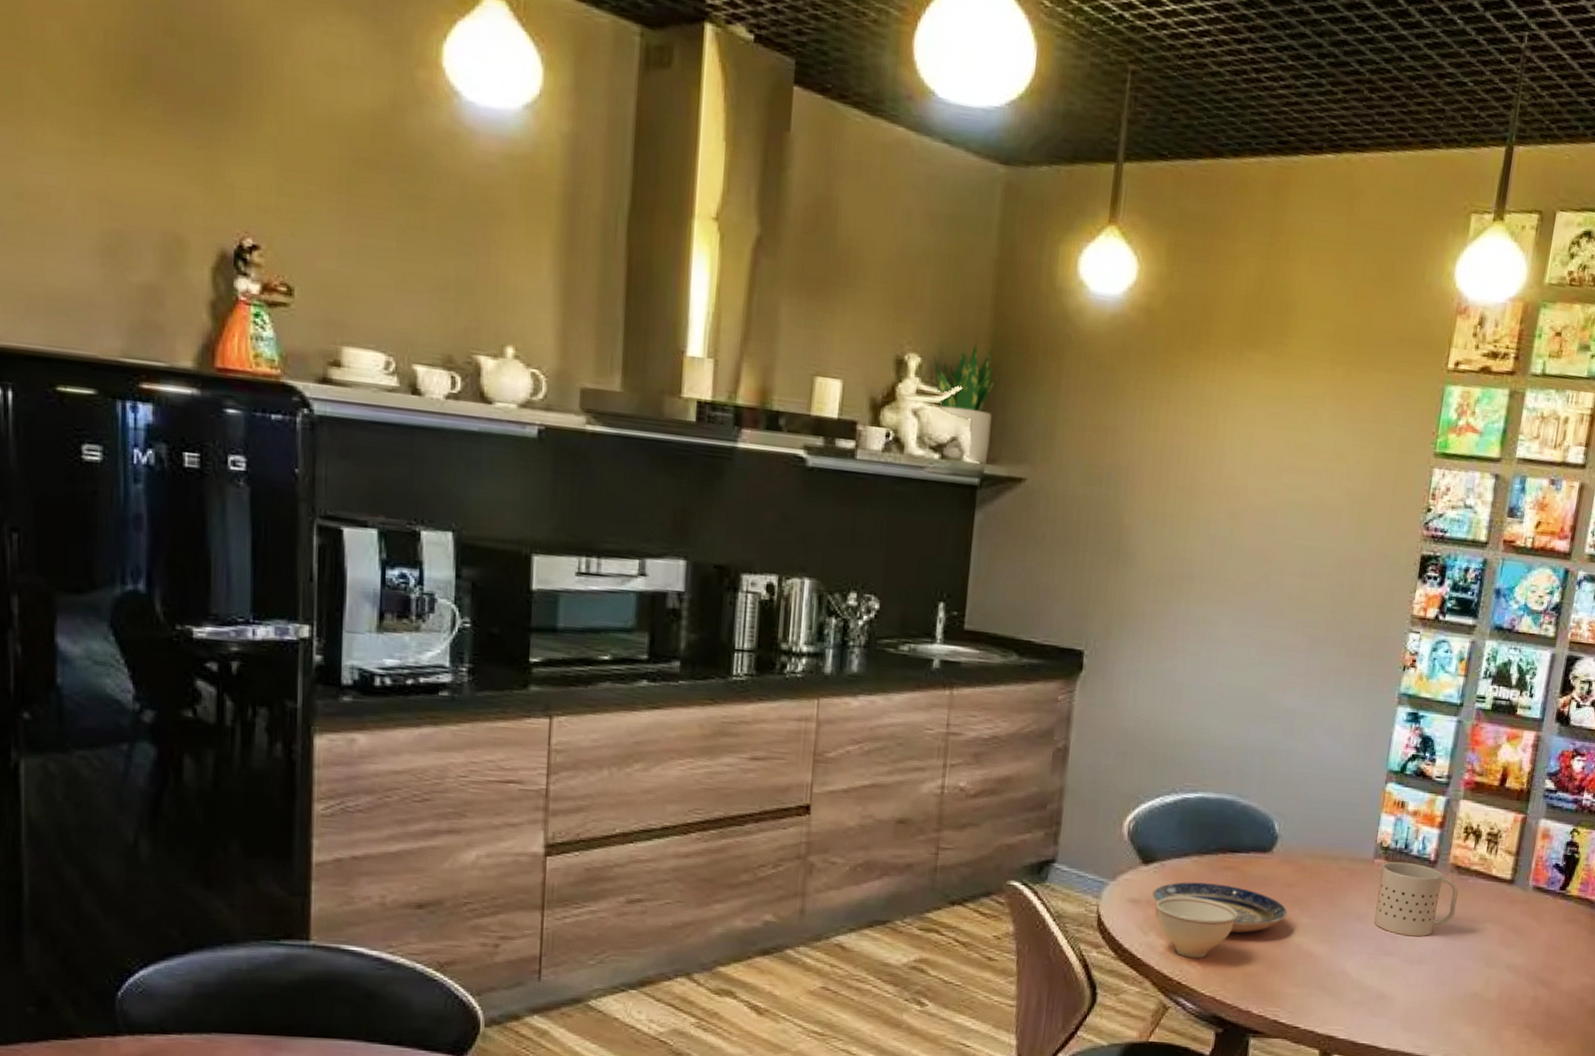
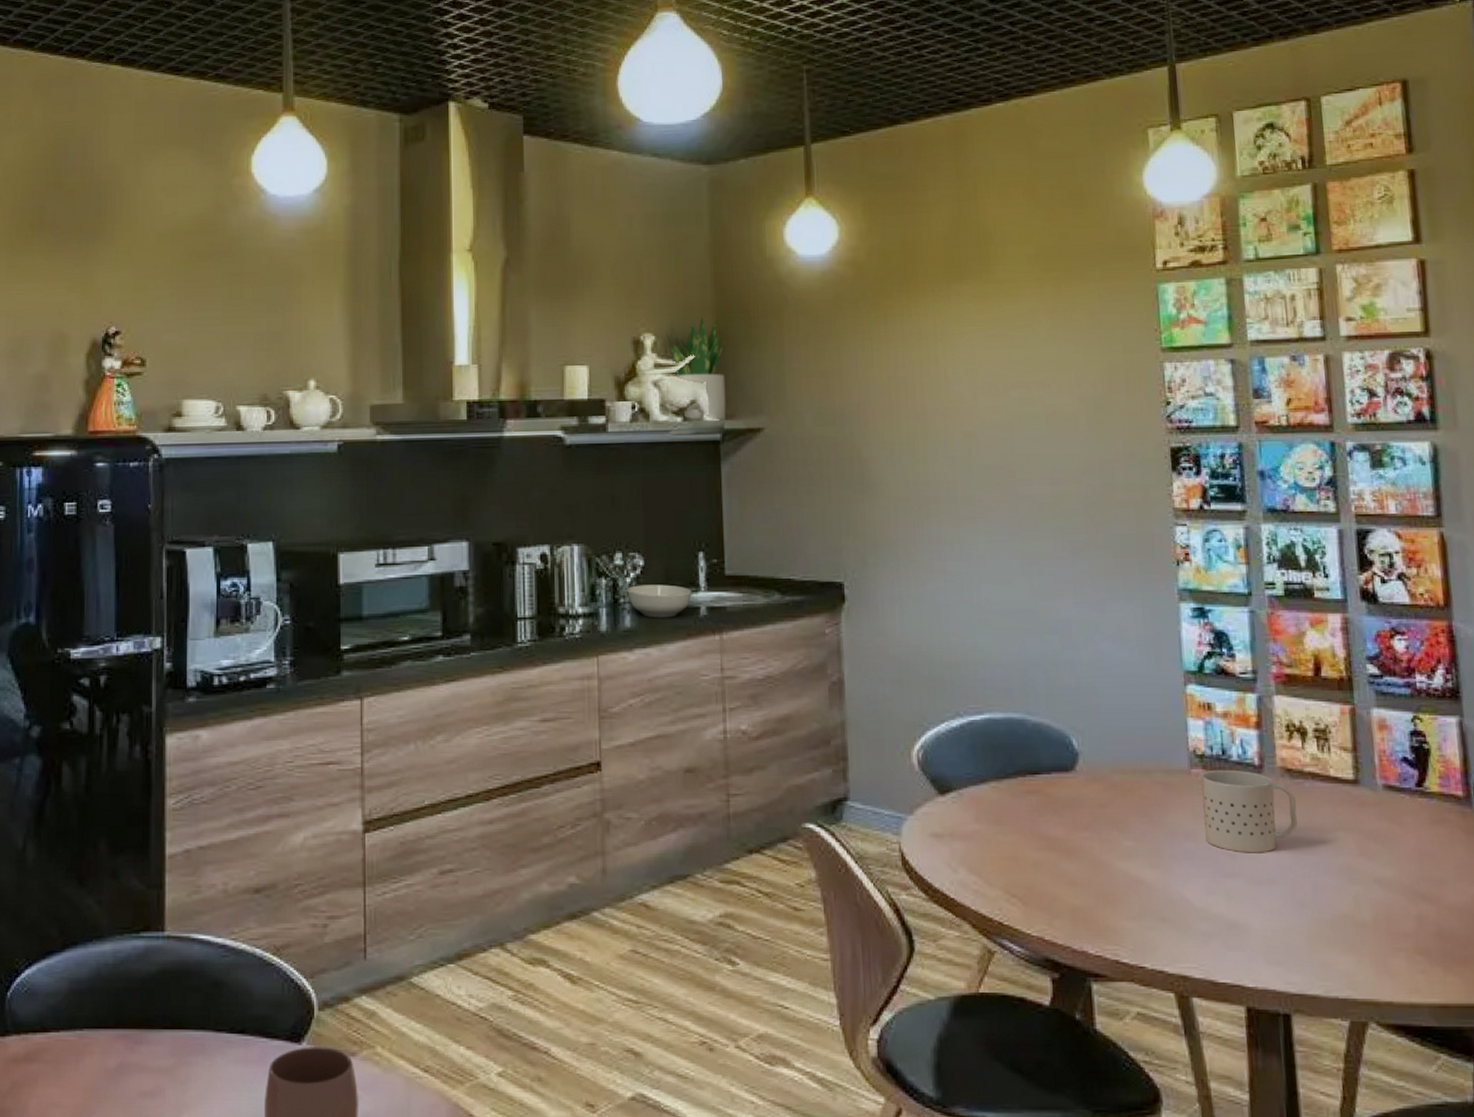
bowl: none [857,629,927,667] -> present [627,584,692,618]
plate: present [1152,882,1288,933] -> none [954,810,1106,862]
bowl: present [1156,895,1238,959] -> none [960,825,1052,895]

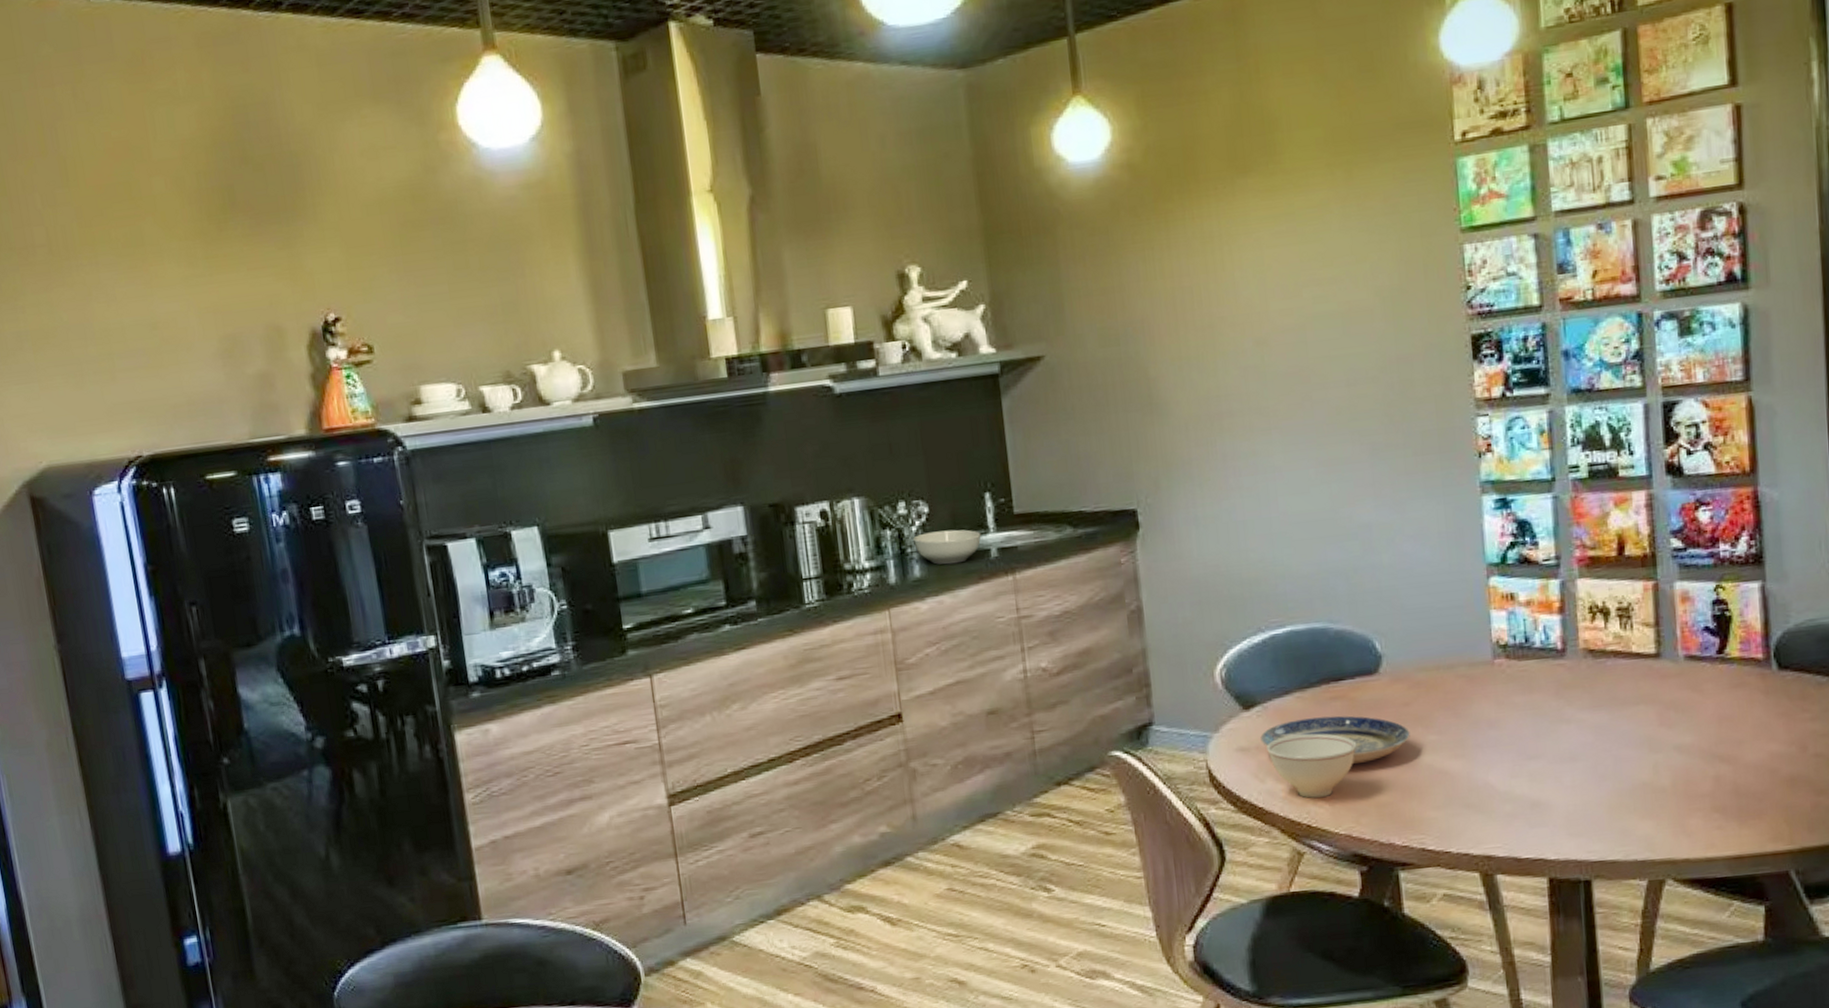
planter: present [665,317,726,436] -> none [931,241,1004,373]
plate: none [954,810,1106,862] -> present [1260,716,1410,764]
bowl: none [960,825,1052,895] -> present [1266,733,1357,799]
mug: present [1201,769,1297,853] -> none [1504,656,1599,735]

